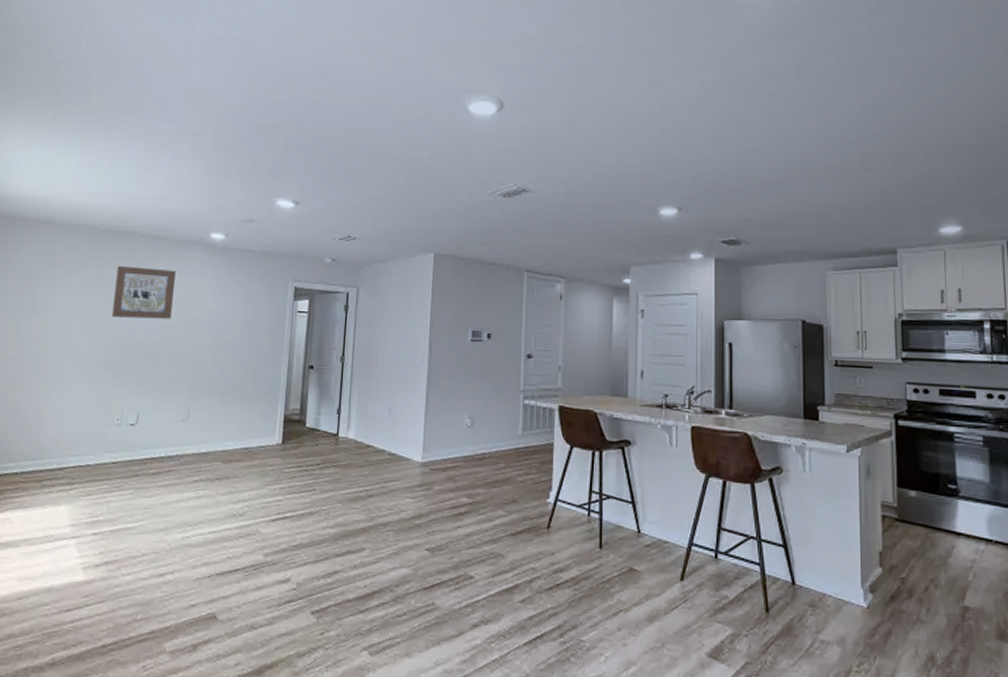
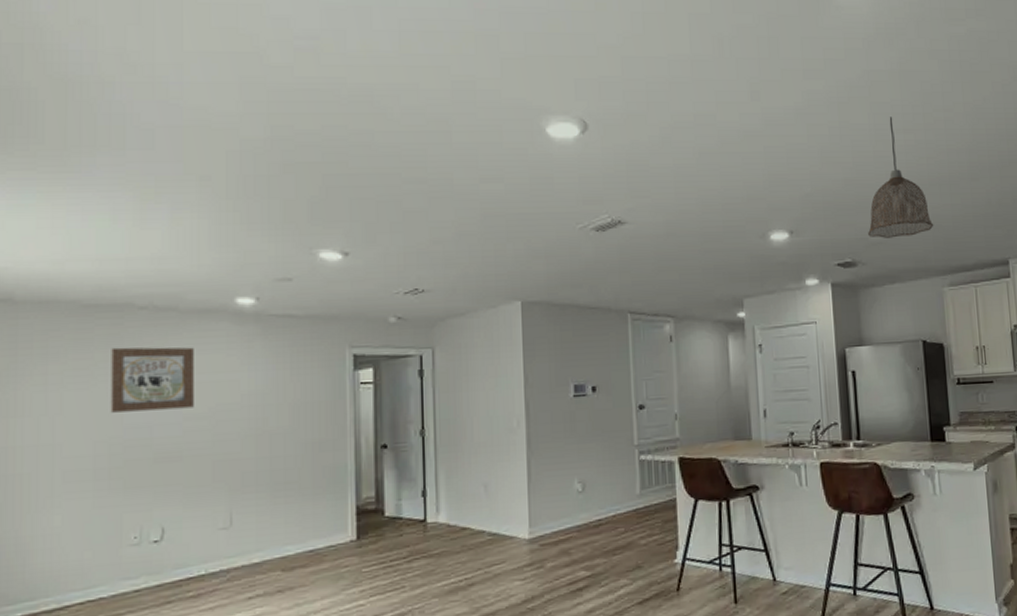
pendant lamp: none [754,106,821,220] -> present [868,117,934,238]

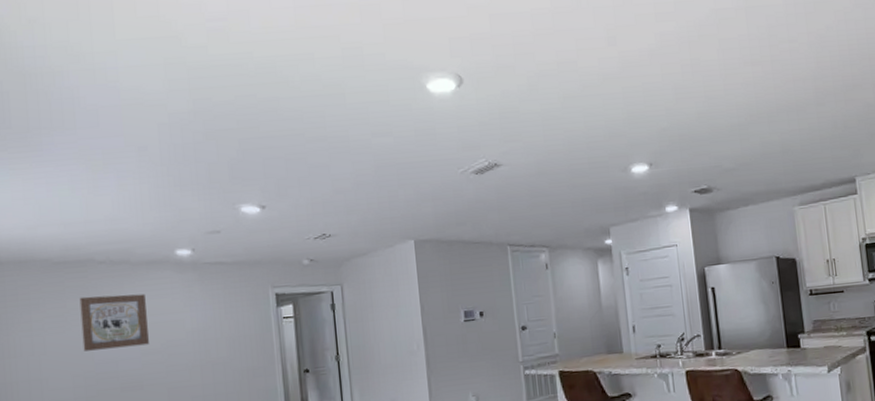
pendant lamp: present [868,117,934,238] -> none [722,51,783,165]

